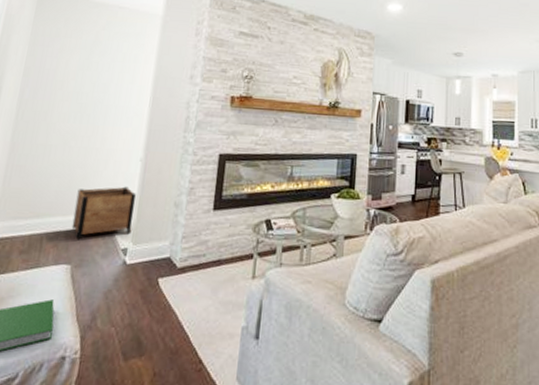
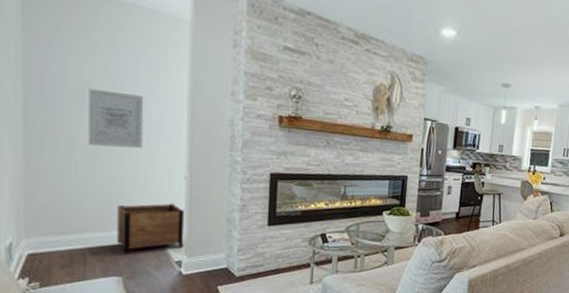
wall art: none [63,79,116,133] -> present [88,88,144,149]

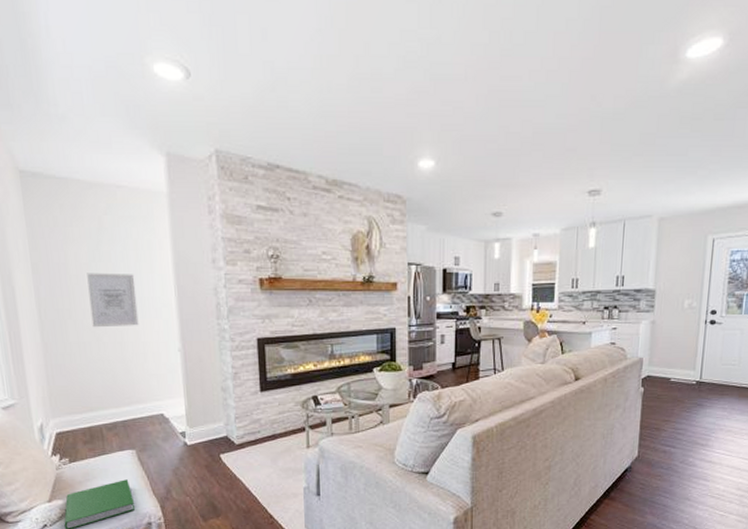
planter: present [116,203,185,254] -> none [123,376,186,428]

